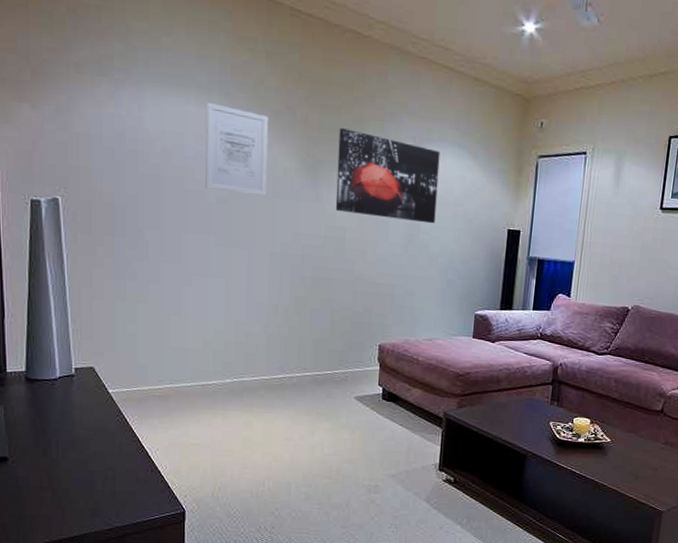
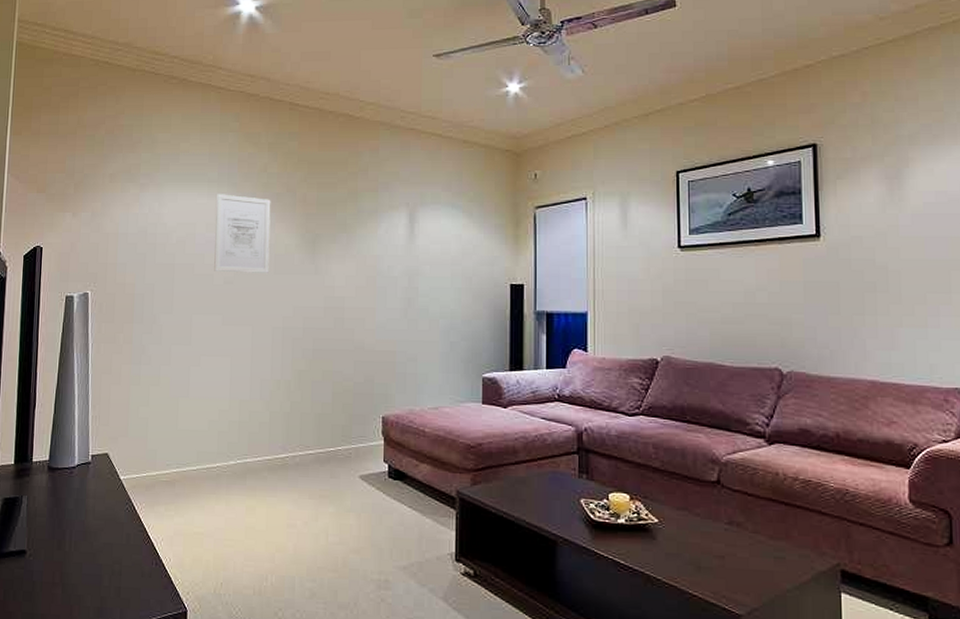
wall art: present [335,128,440,224] -> none [334,203,434,286]

